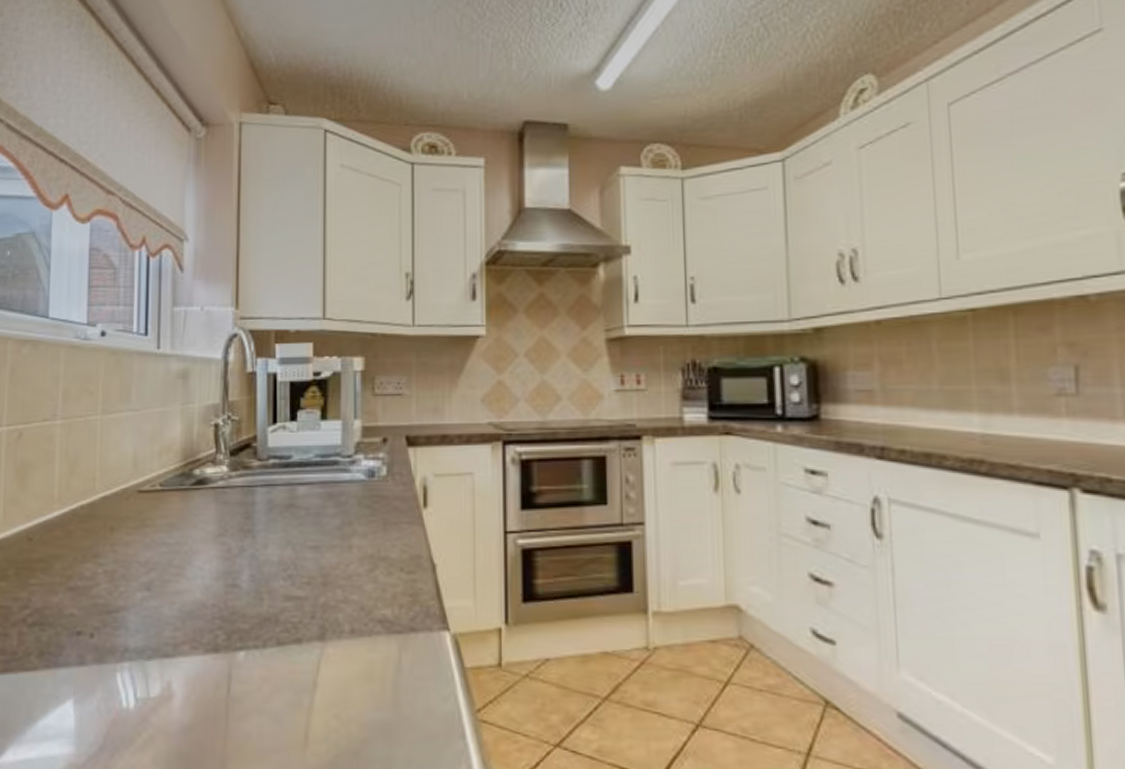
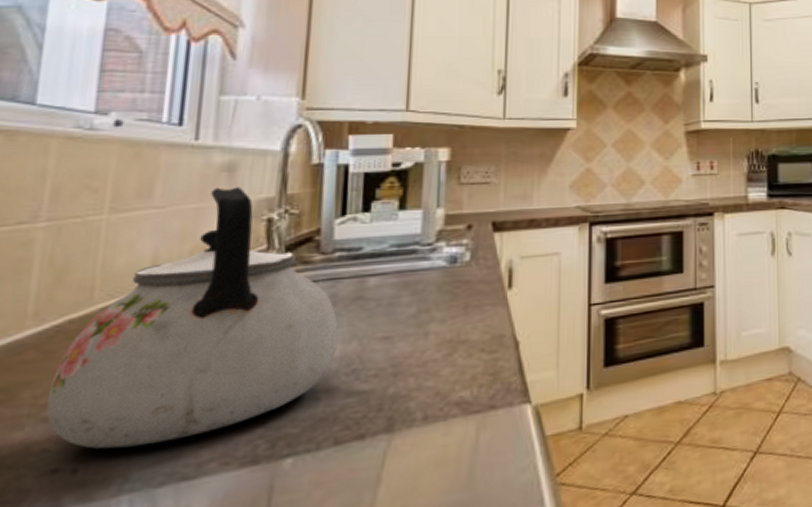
kettle: none [71,393,275,622] -> present [46,187,338,449]

